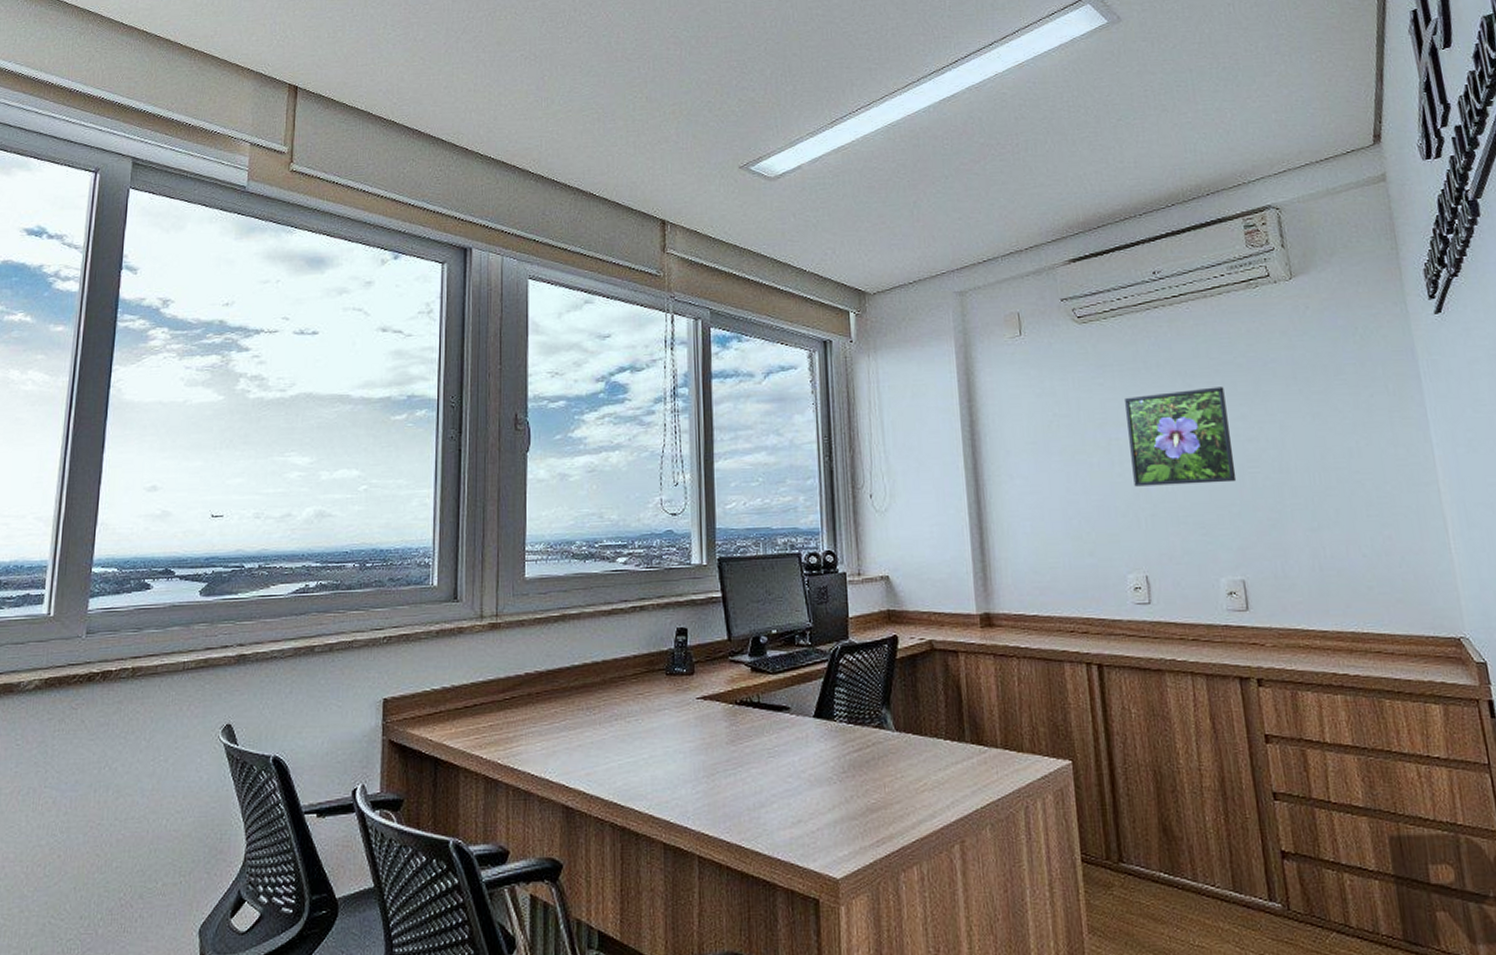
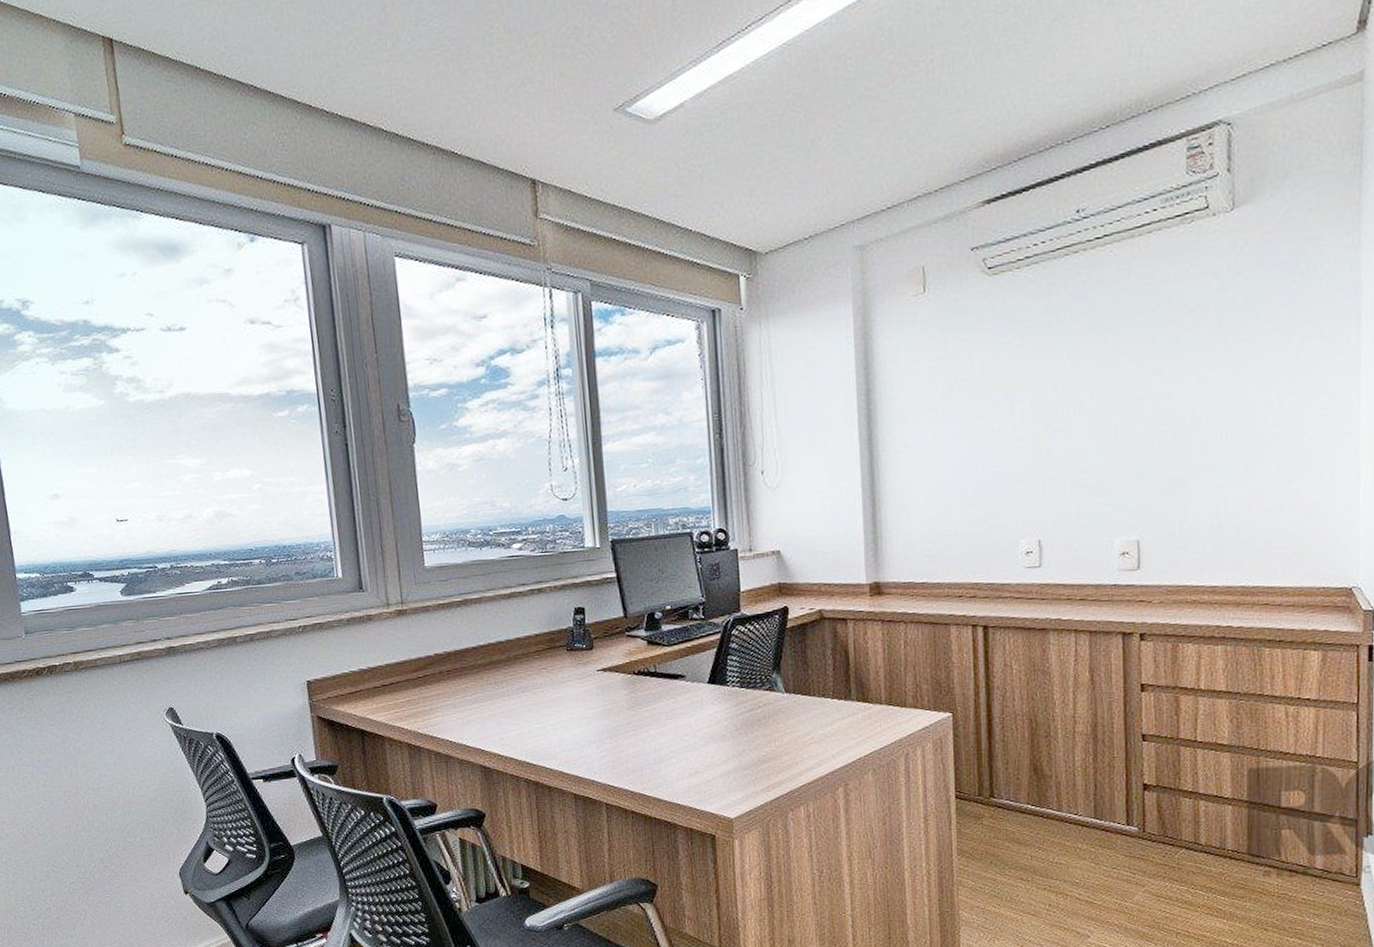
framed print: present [1125,387,1237,487] -> none [1033,339,1144,451]

